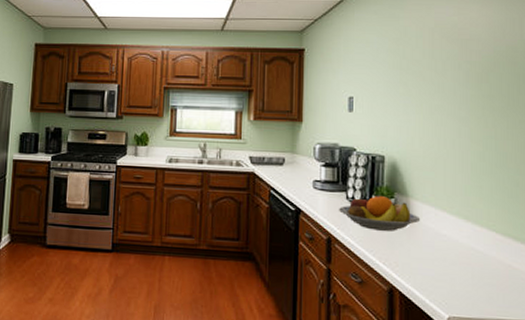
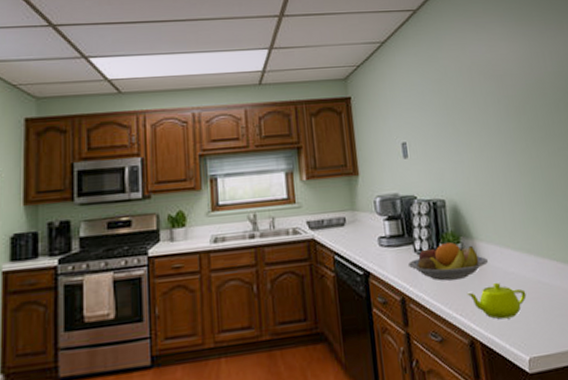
teapot: none [393,242,456,277] -> present [467,283,527,319]

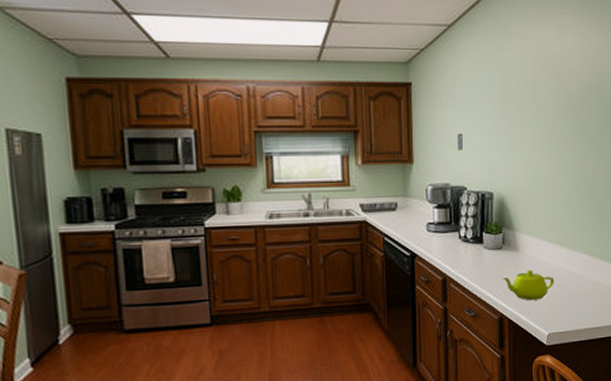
fruit bowl: present [407,242,489,281] -> none [451,232,526,266]

